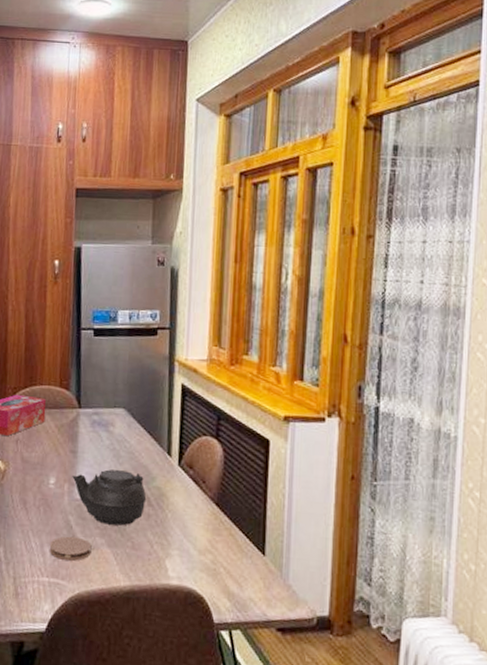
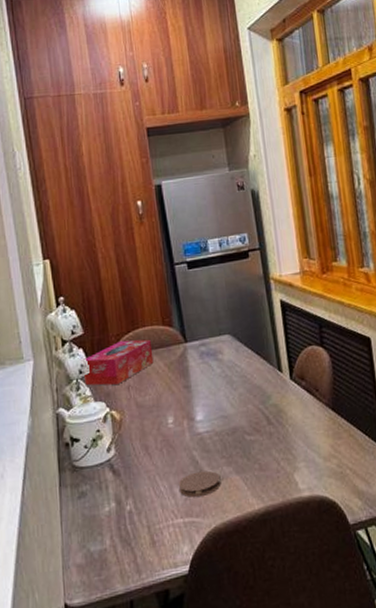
teapot: present [72,469,147,526] -> none [190,395,266,453]

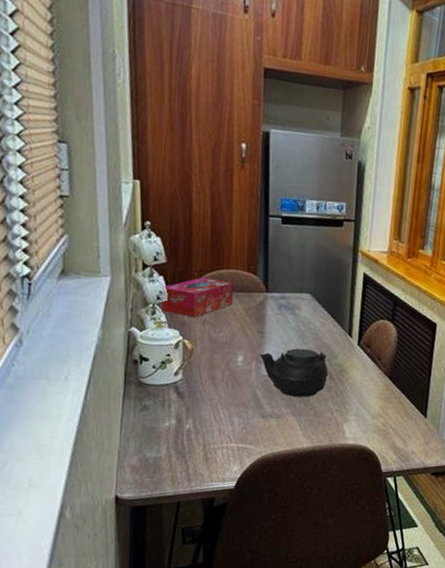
coaster: present [178,470,221,497] -> none [237,407,277,428]
teapot: none [190,395,266,453] -> present [259,348,329,398]

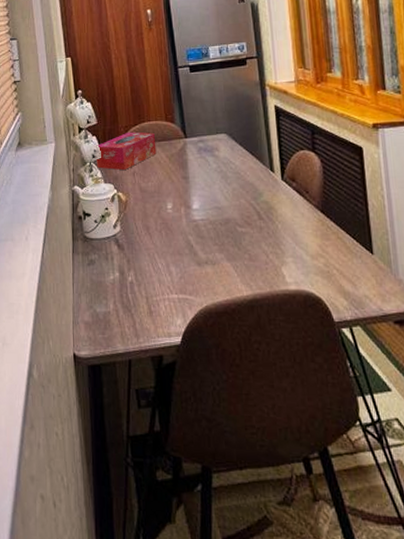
teapot: present [259,348,329,398] -> none [187,190,257,241]

